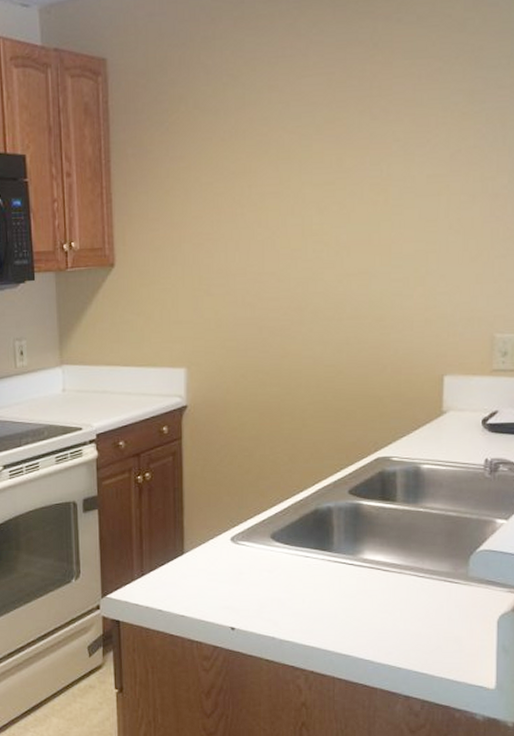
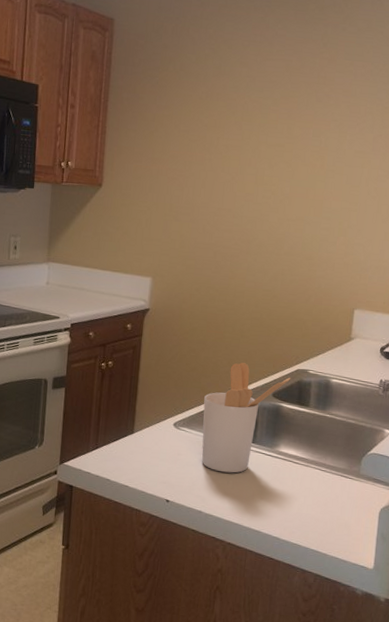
utensil holder: none [265,457,370,590] -> present [202,363,291,473]

